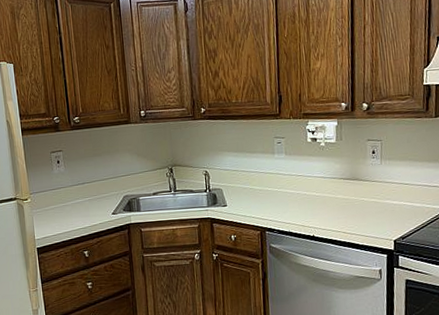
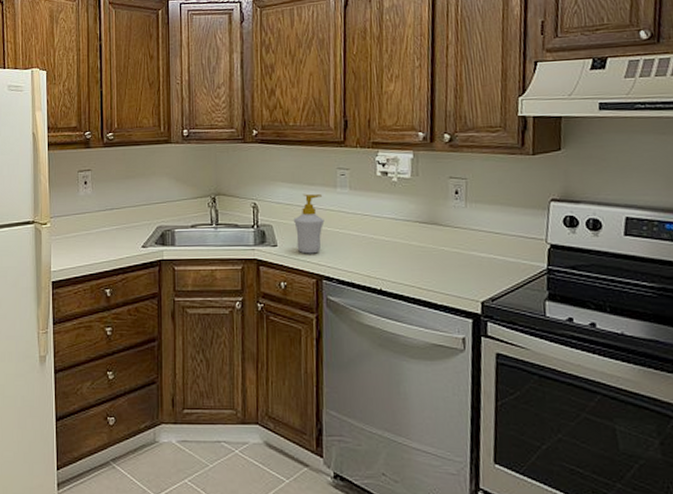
soap bottle: none [240,160,266,211] -> present [294,193,325,254]

